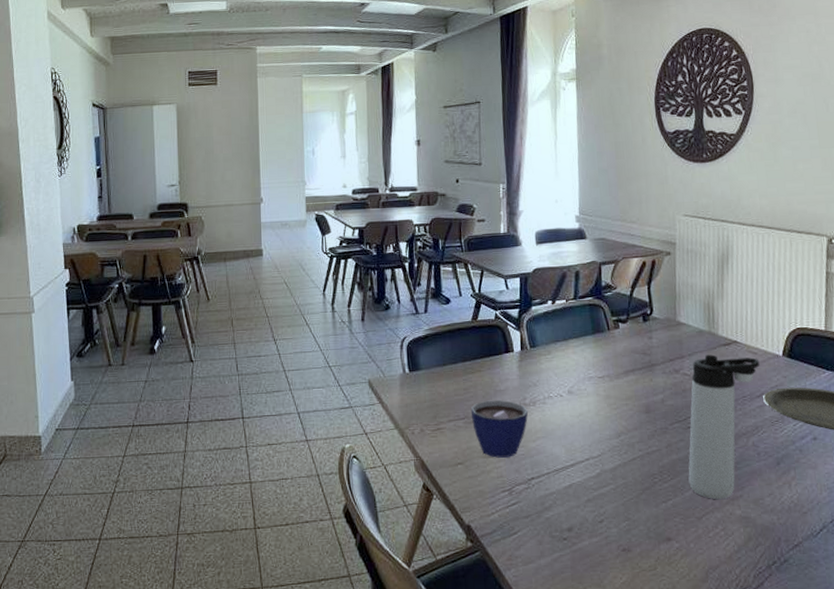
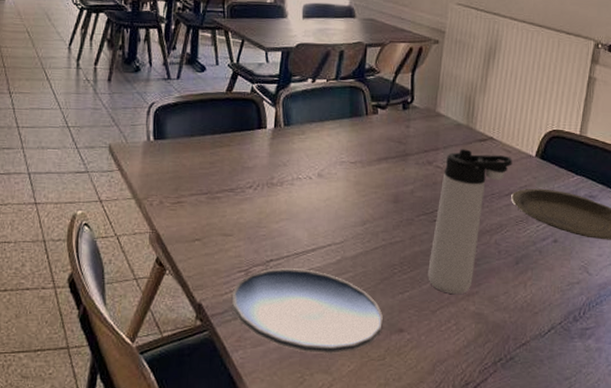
cup: present [470,399,528,458] -> none [214,176,274,237]
plate: none [498,484,649,568] -> present [231,268,383,355]

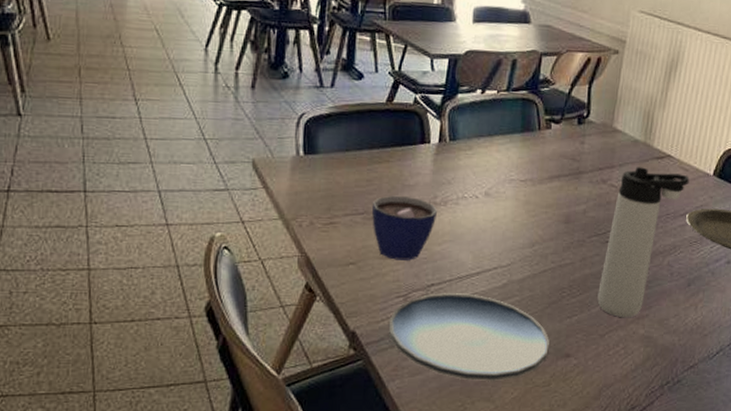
cup: none [214,176,274,237] -> present [371,195,437,260]

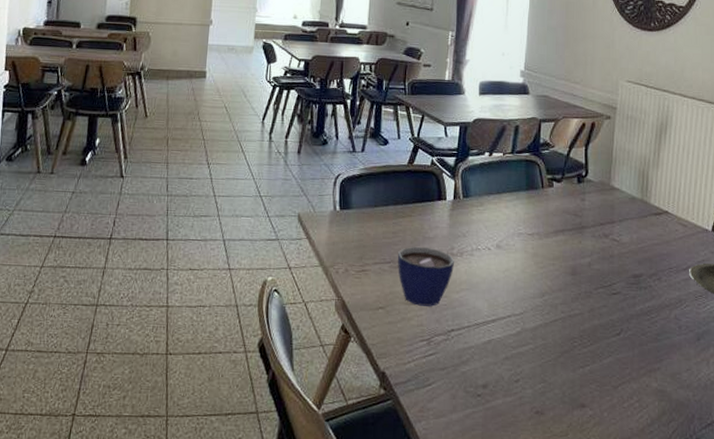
plate: present [388,293,549,382] -> none [414,338,564,429]
thermos bottle: present [597,167,690,318] -> none [608,222,689,371]

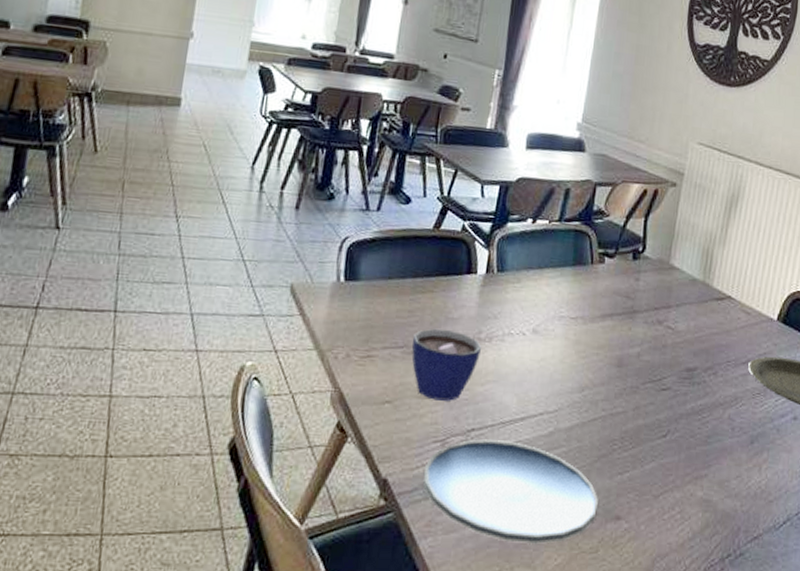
plate: none [414,338,564,429] -> present [423,439,598,545]

